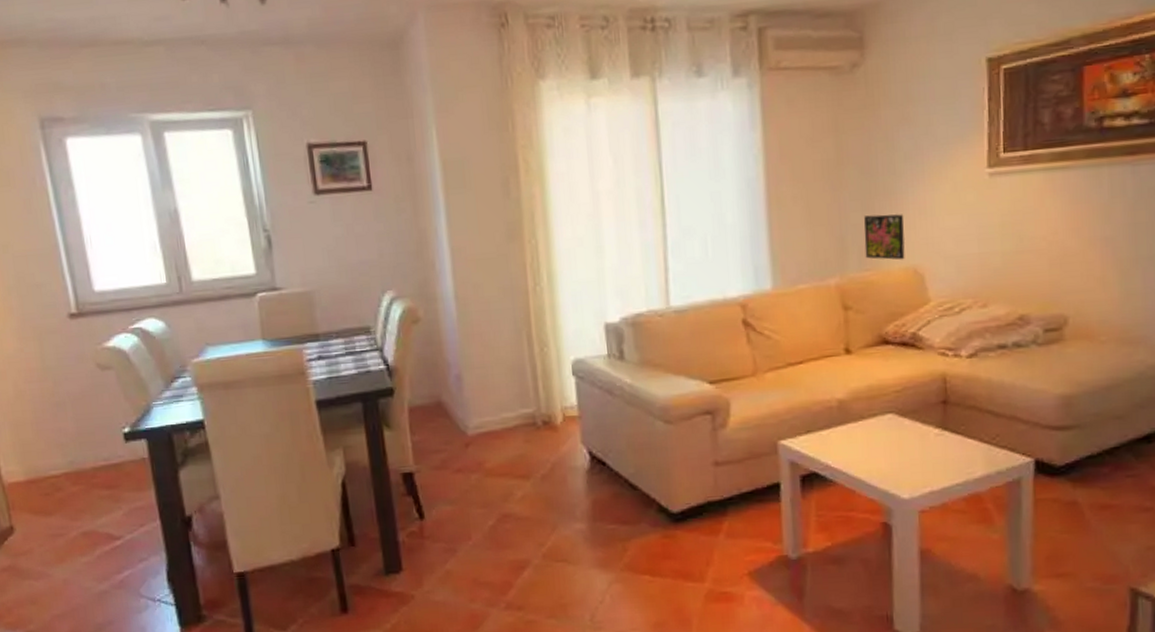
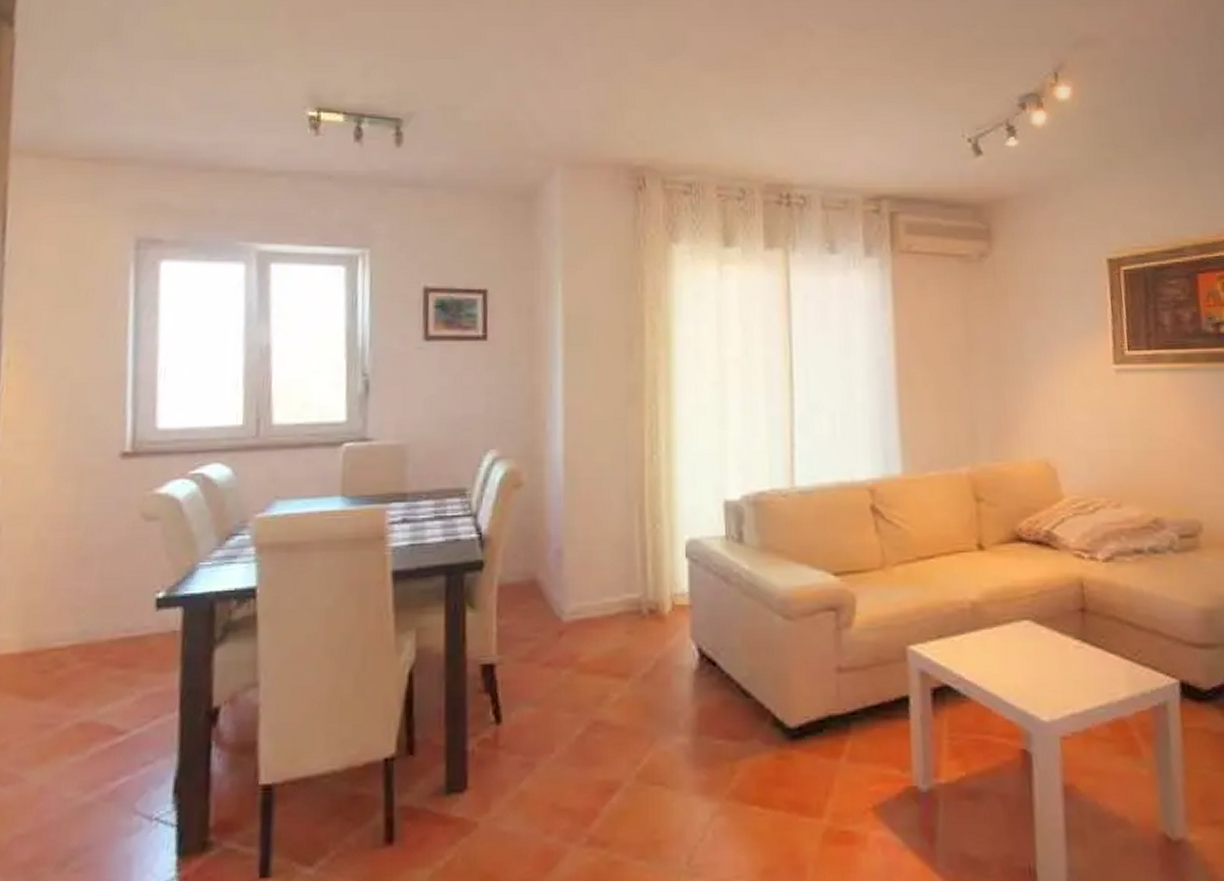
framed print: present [864,214,905,260] -> none [995,403,1037,452]

